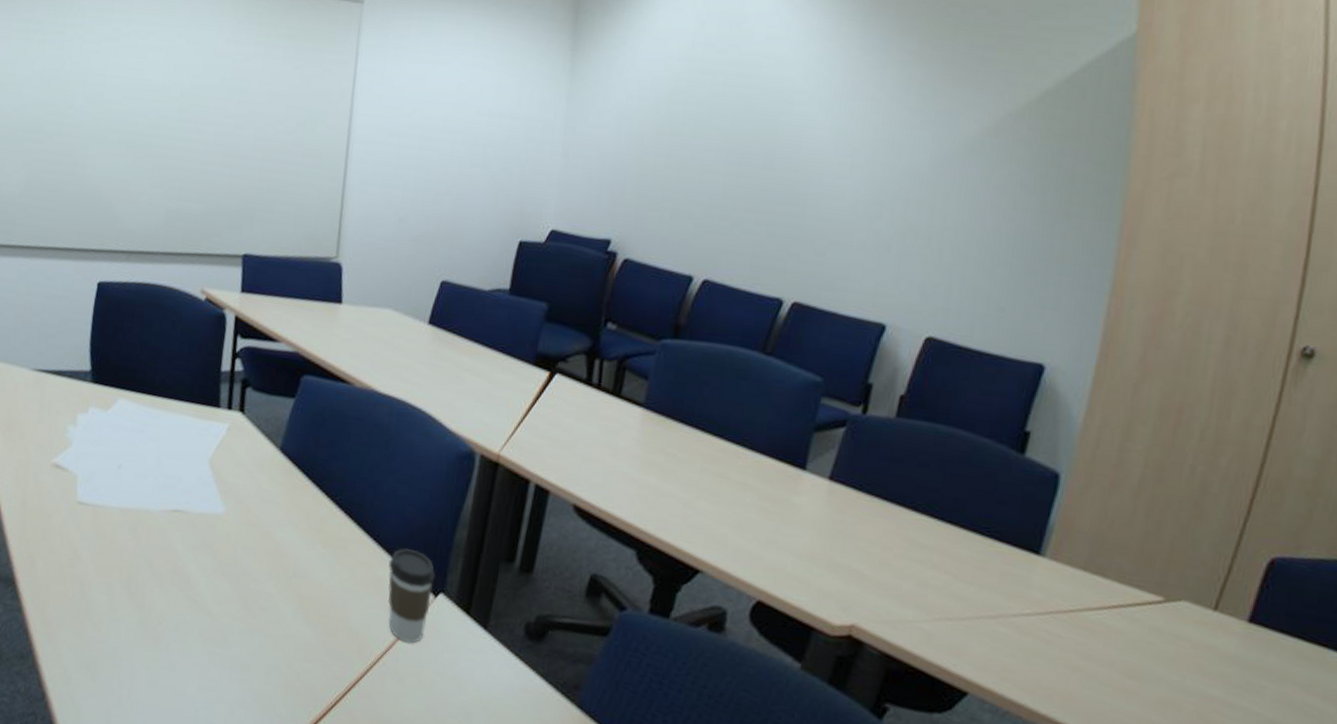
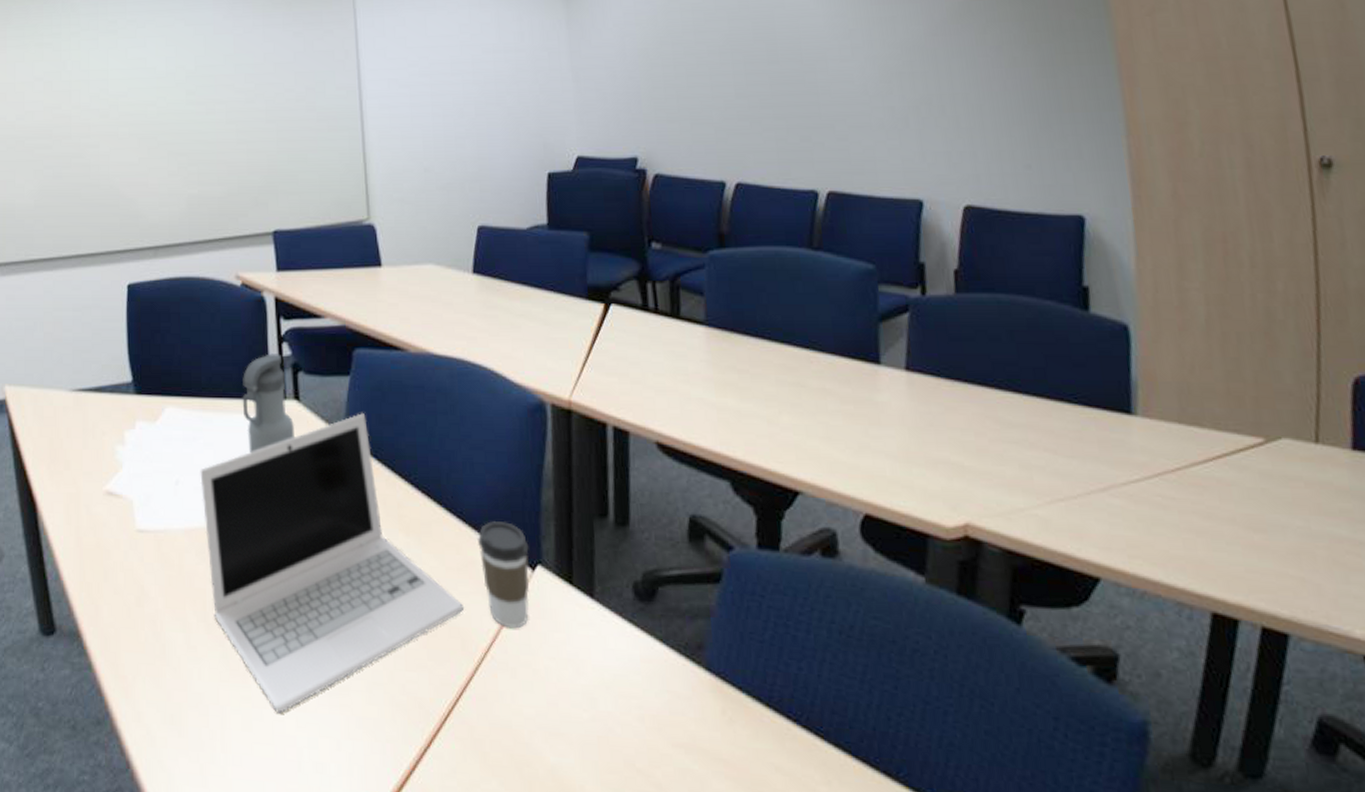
laptop: none [137,433,366,677] -> present [200,413,465,714]
water bottle: none [189,366,237,453] -> present [242,353,295,454]

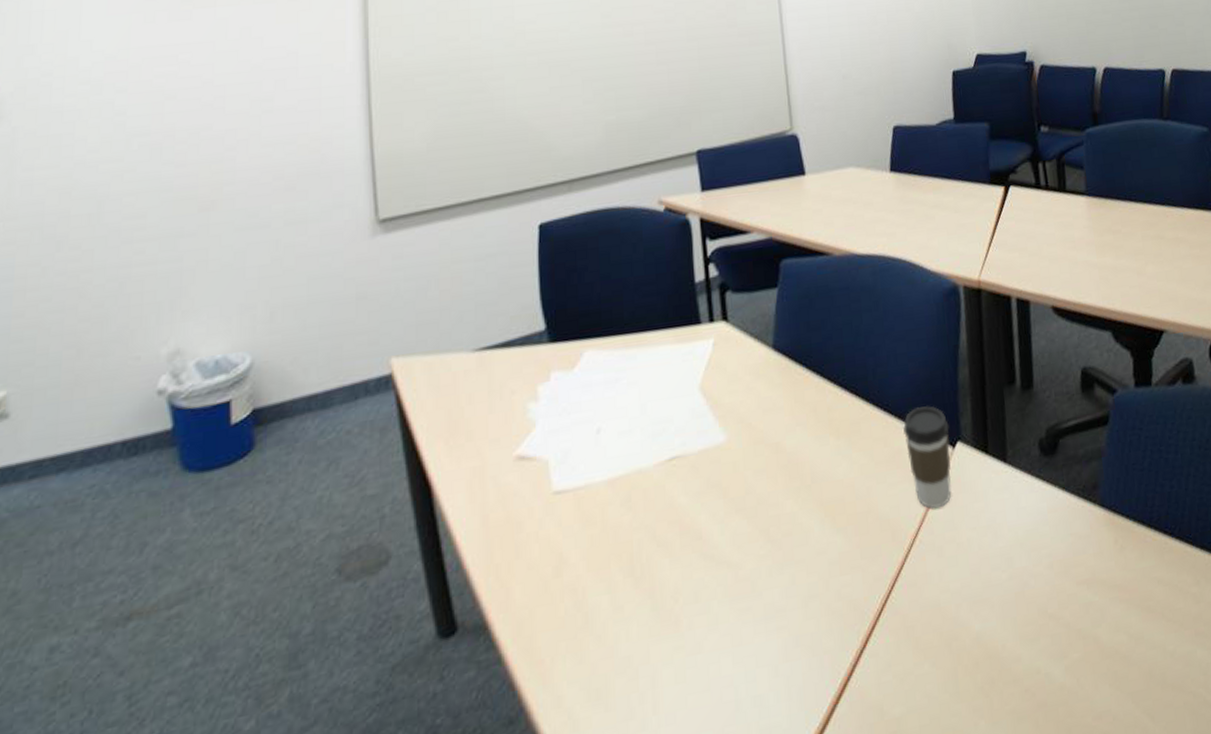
laptop: present [200,413,465,714] -> none [624,323,894,655]
water bottle: present [242,353,295,454] -> none [668,276,724,385]

